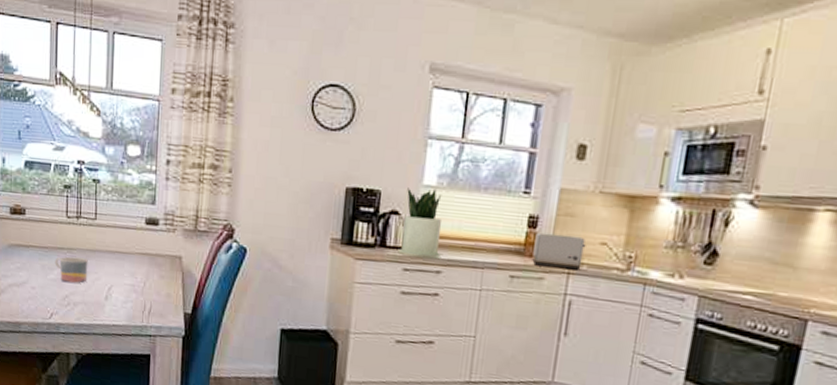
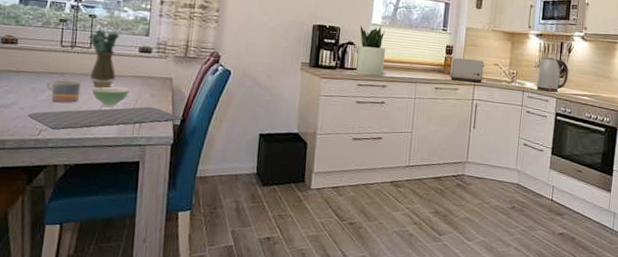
placemat: none [39,290,195,313] -> present [27,106,183,130]
vase: none [93,195,125,267] -> present [89,28,120,88]
bowl: none [99,266,137,290] -> present [91,87,129,108]
kettle: none [666,232,723,287] -> present [536,57,569,92]

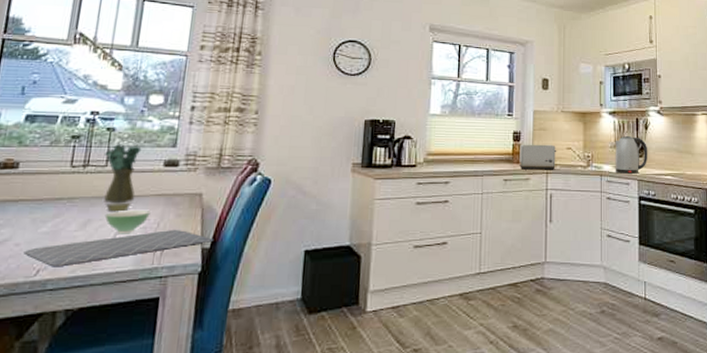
mug: present [46,80,81,103] -> none [49,206,93,234]
planter: present [352,25,386,77] -> none [410,116,449,172]

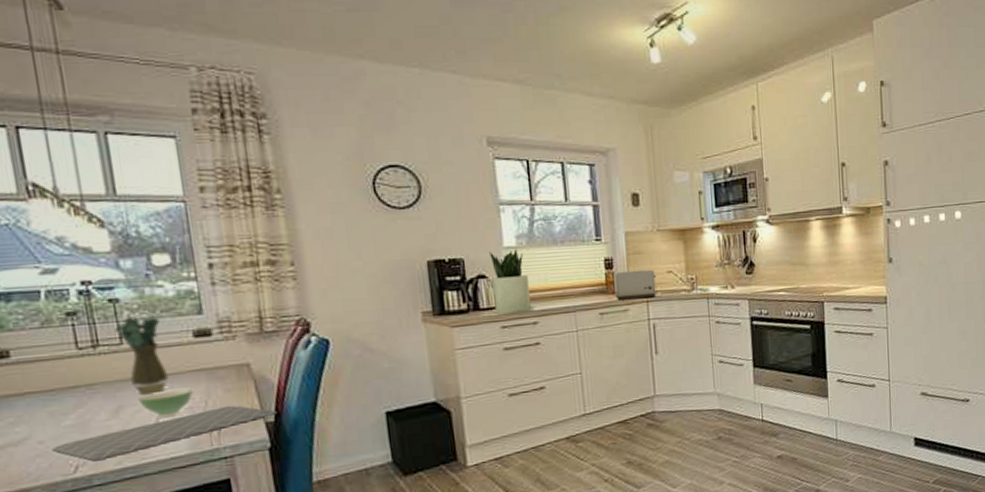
planter: none [410,116,449,172] -> present [489,249,535,315]
kettle: present [615,135,648,174] -> none [720,251,758,294]

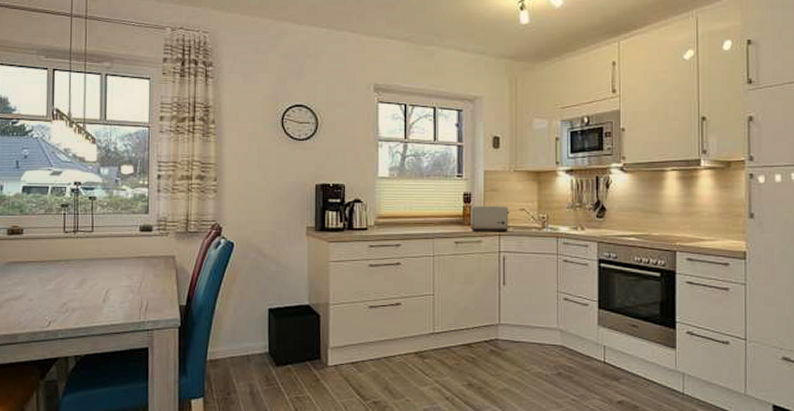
placemat: present [51,405,278,462] -> none [36,288,189,320]
vase: present [115,315,169,395] -> none [90,210,120,272]
bowl: present [137,389,193,418] -> none [96,271,133,292]
planter: present [489,249,535,315] -> none [362,179,399,235]

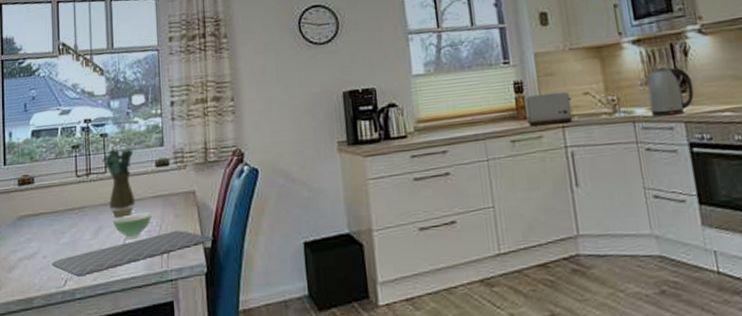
placemat: none [36,288,189,320] -> present [51,230,214,277]
vase: none [90,210,120,272] -> present [103,147,136,218]
bowl: none [96,271,133,292] -> present [112,213,152,240]
kettle: none [572,195,609,235] -> present [645,66,694,117]

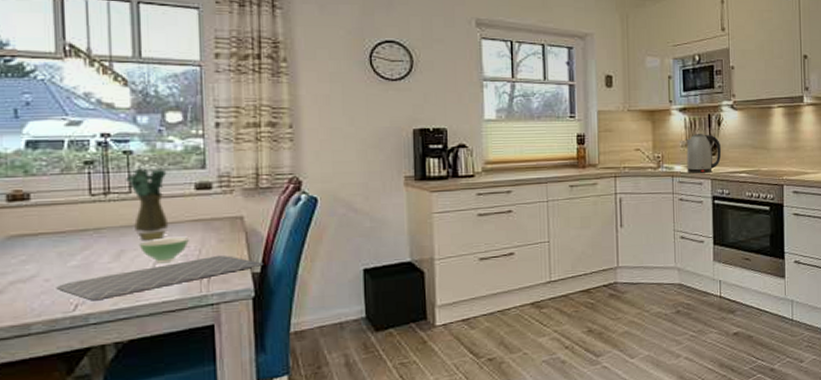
toaster: present [524,91,573,127] -> none [585,146,625,174]

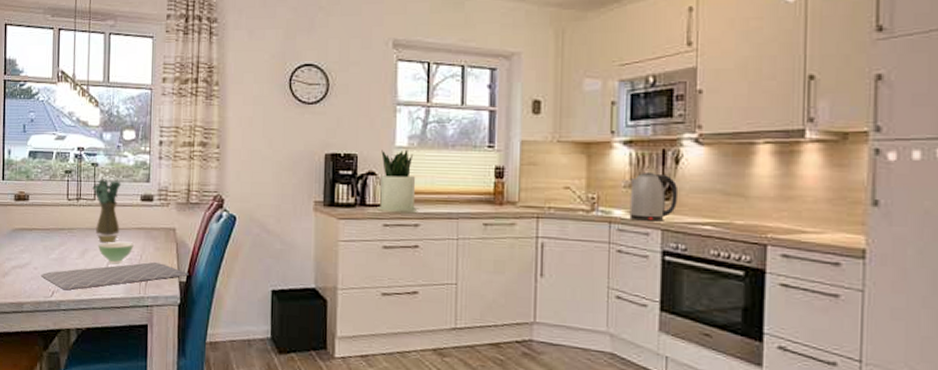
planter: none [468,122,510,182] -> present [376,149,418,214]

